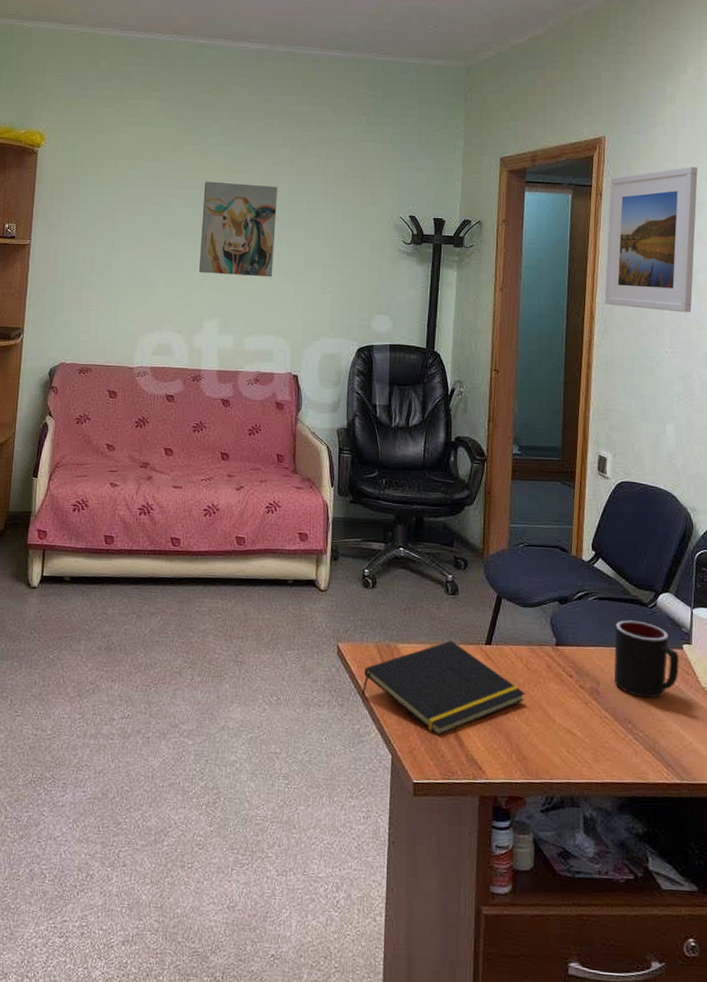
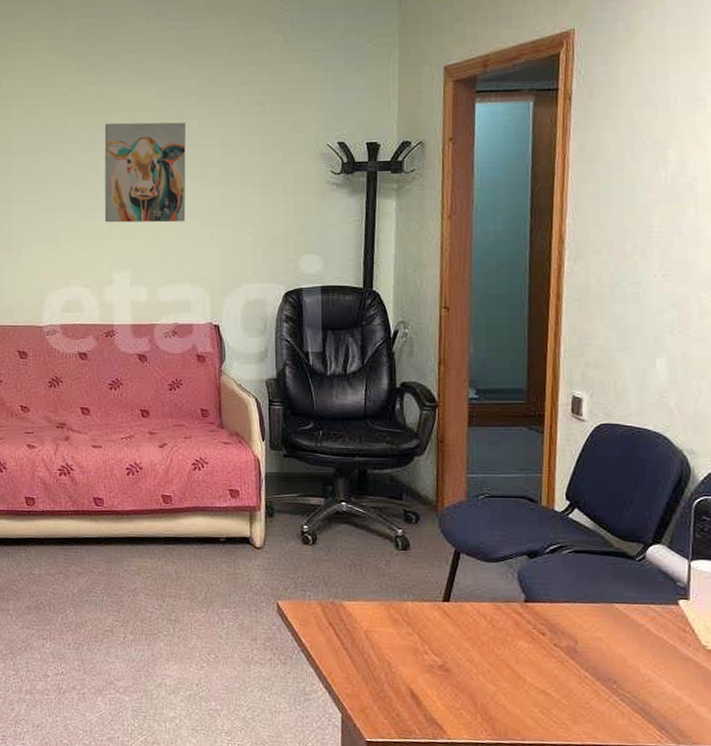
notepad: present [361,640,525,736] -> none [306,597,490,694]
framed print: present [604,166,698,313] -> none [576,54,695,229]
mug: present [613,620,679,699] -> none [594,574,674,658]

